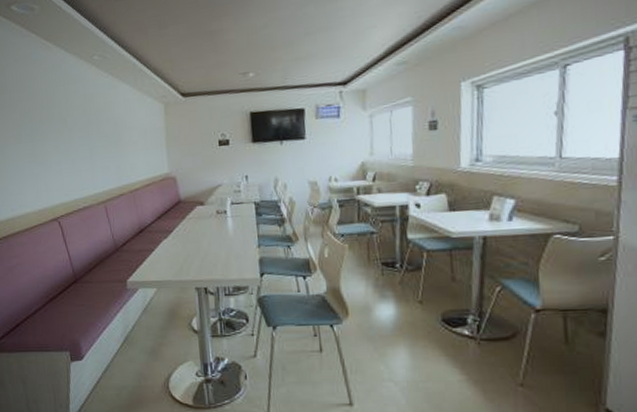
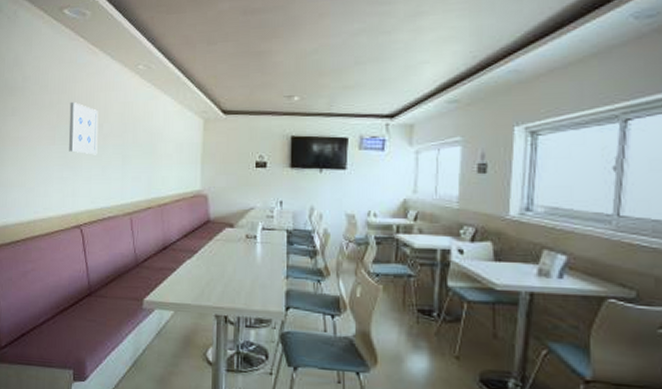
wall art: none [30,98,65,150] -> present [68,101,99,155]

